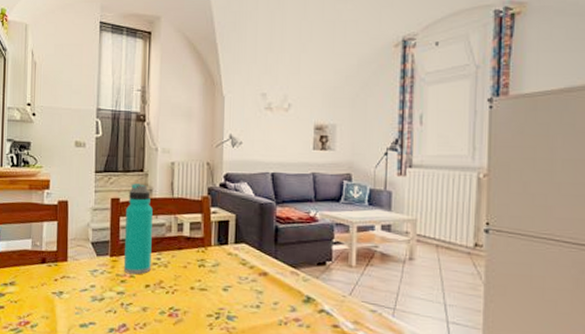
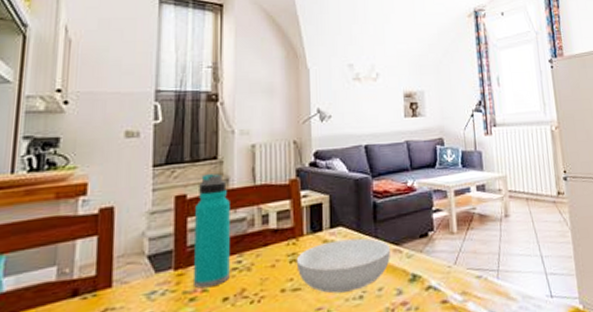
serving bowl: none [204,254,289,300] -> present [296,238,391,294]

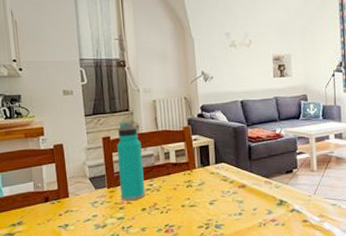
serving bowl: present [296,238,391,294] -> none [191,172,263,210]

